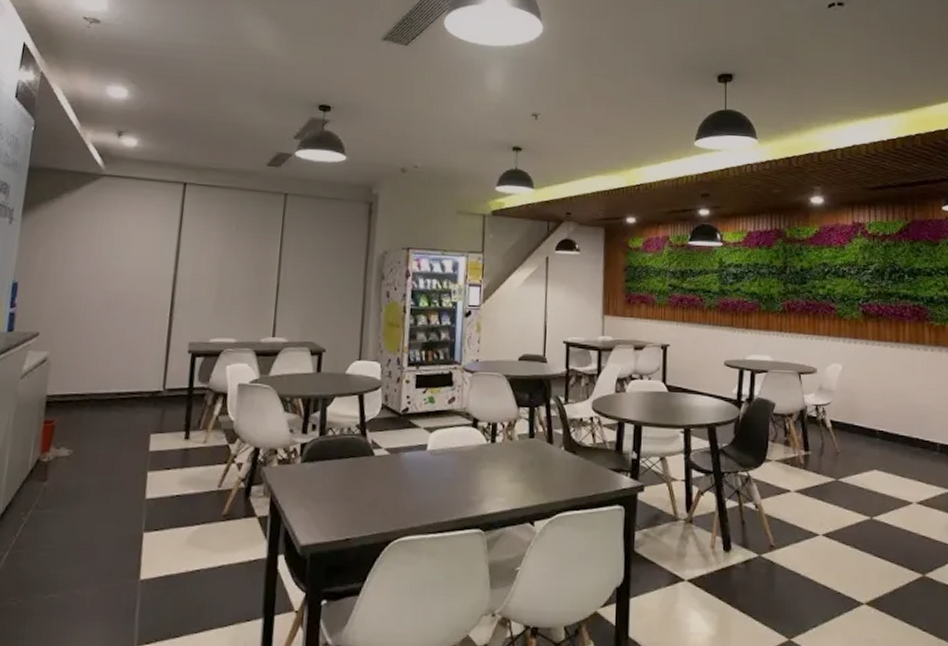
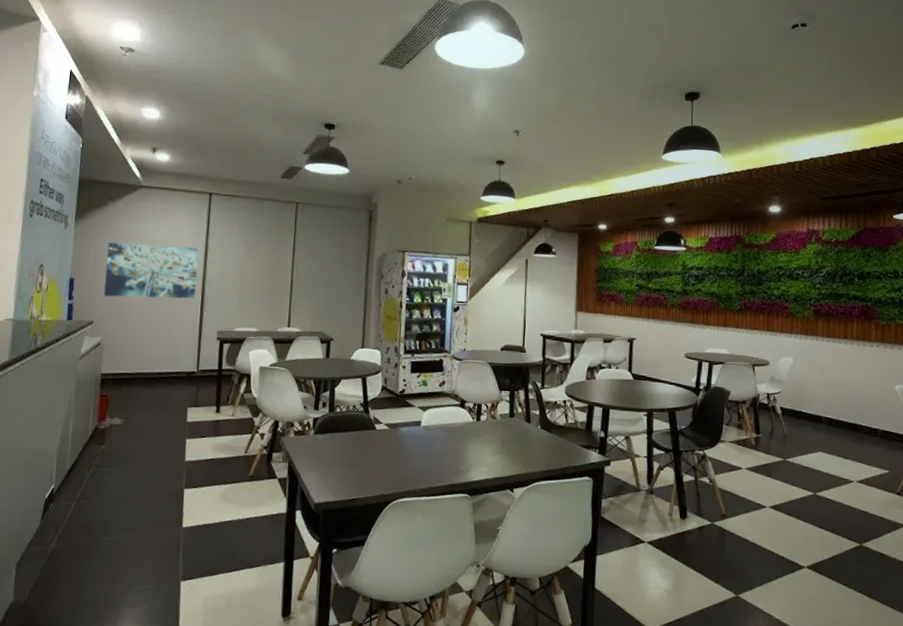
wall art: none [53,240,169,306] -> present [104,243,199,299]

